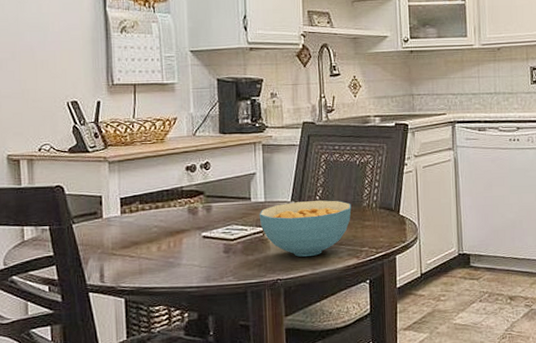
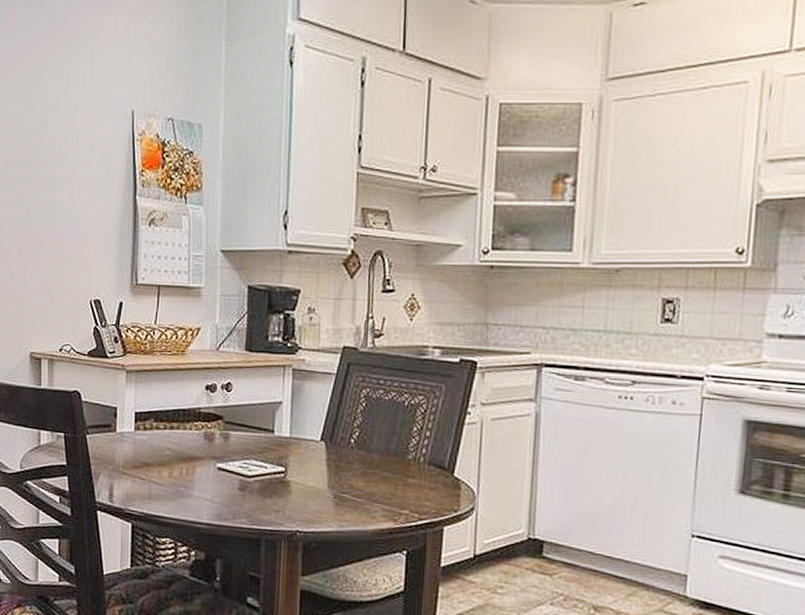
cereal bowl: present [259,200,352,257] -> none [281,442,393,511]

